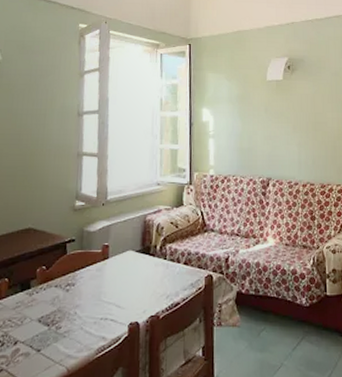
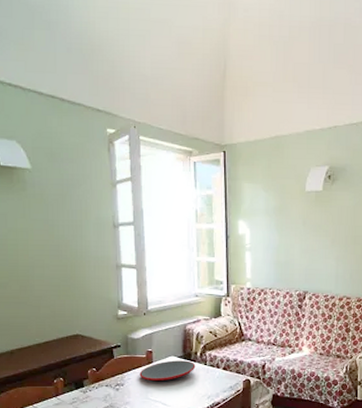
plate: none [93,255,155,279] -> present [139,360,196,381]

